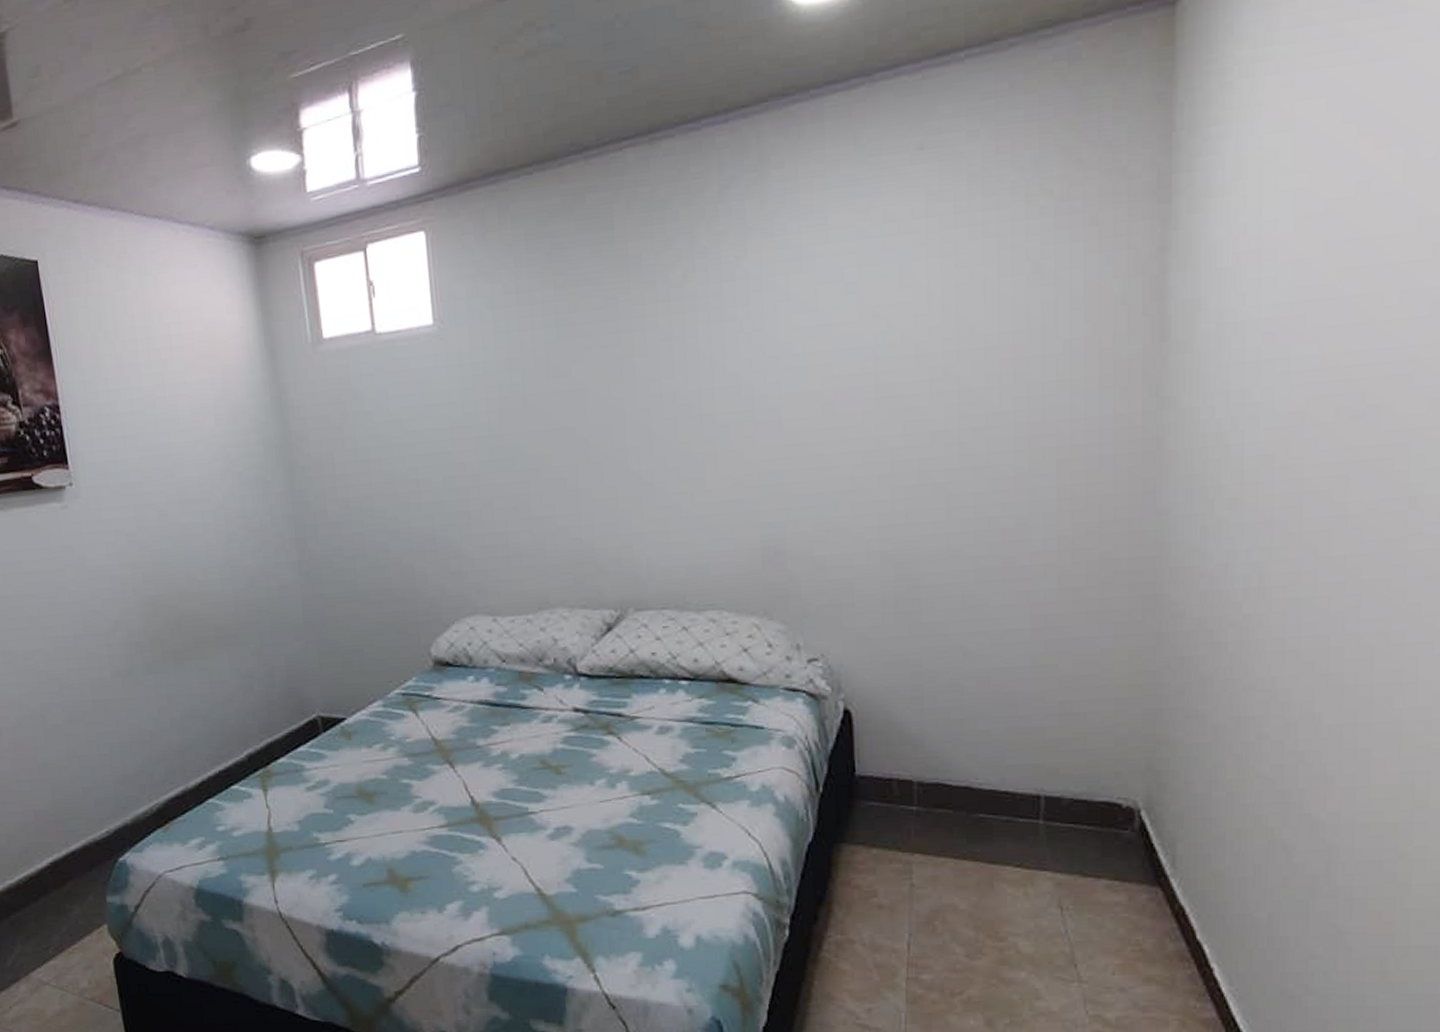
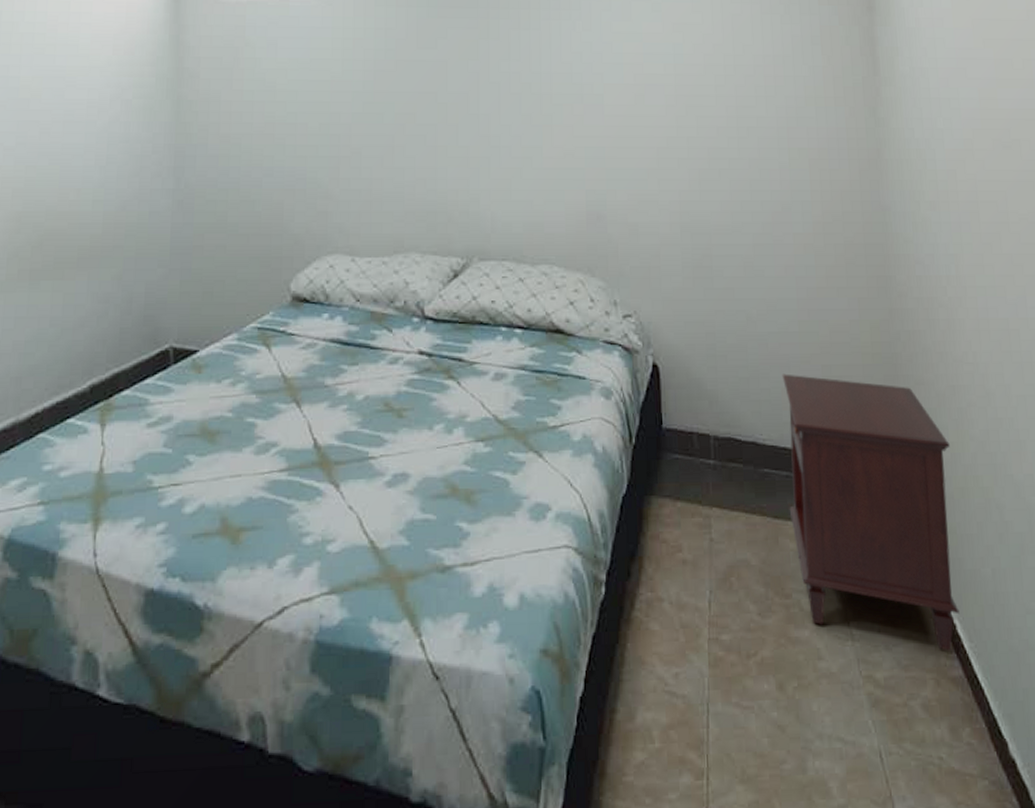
nightstand: none [1006,713,1226,994] -> present [782,373,960,651]

